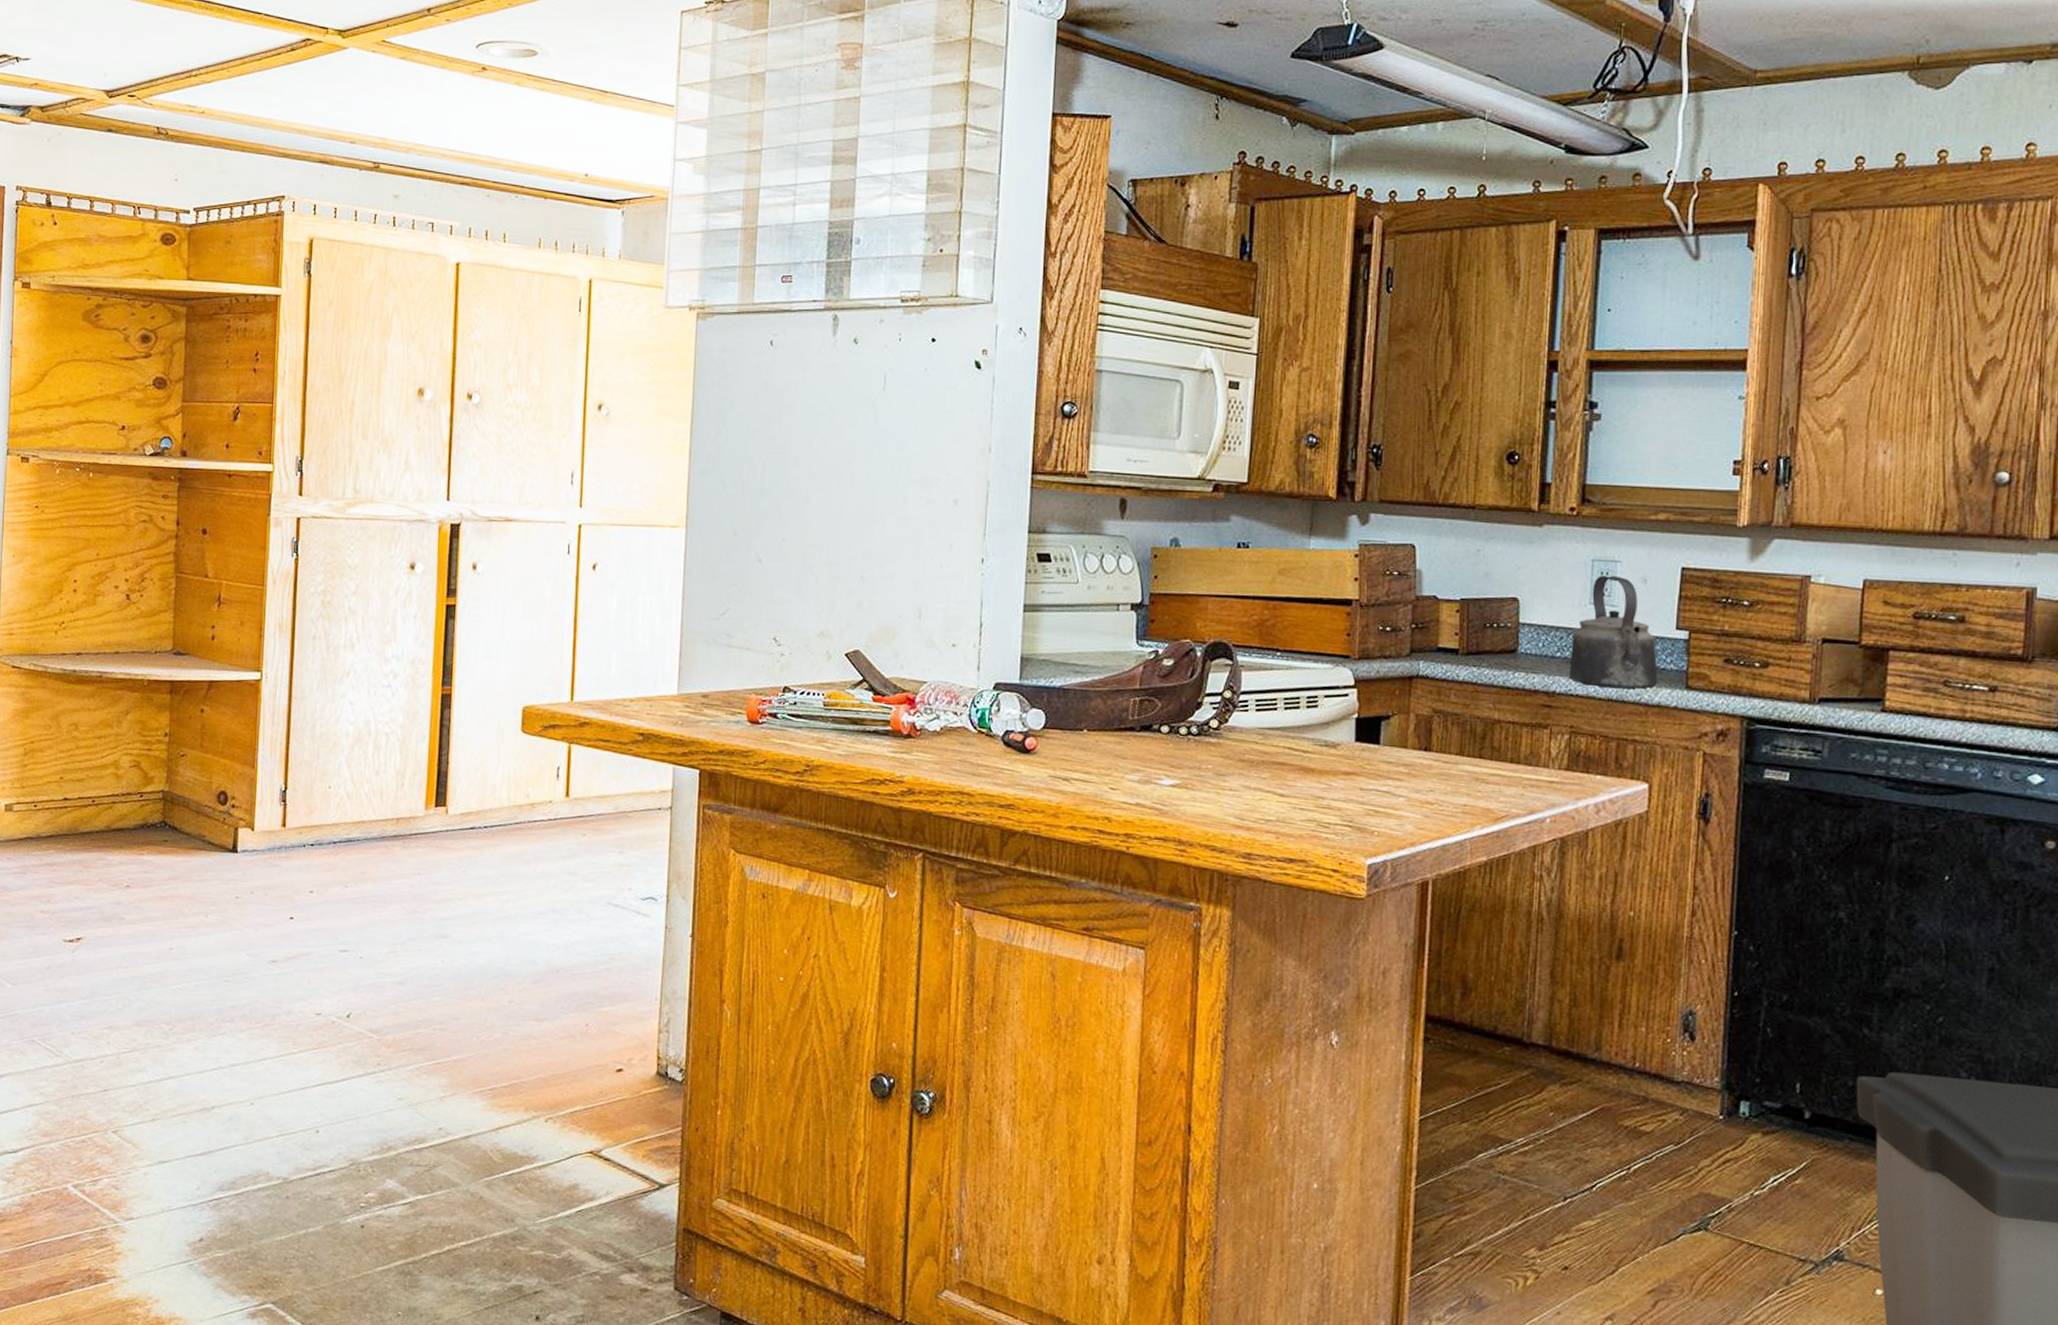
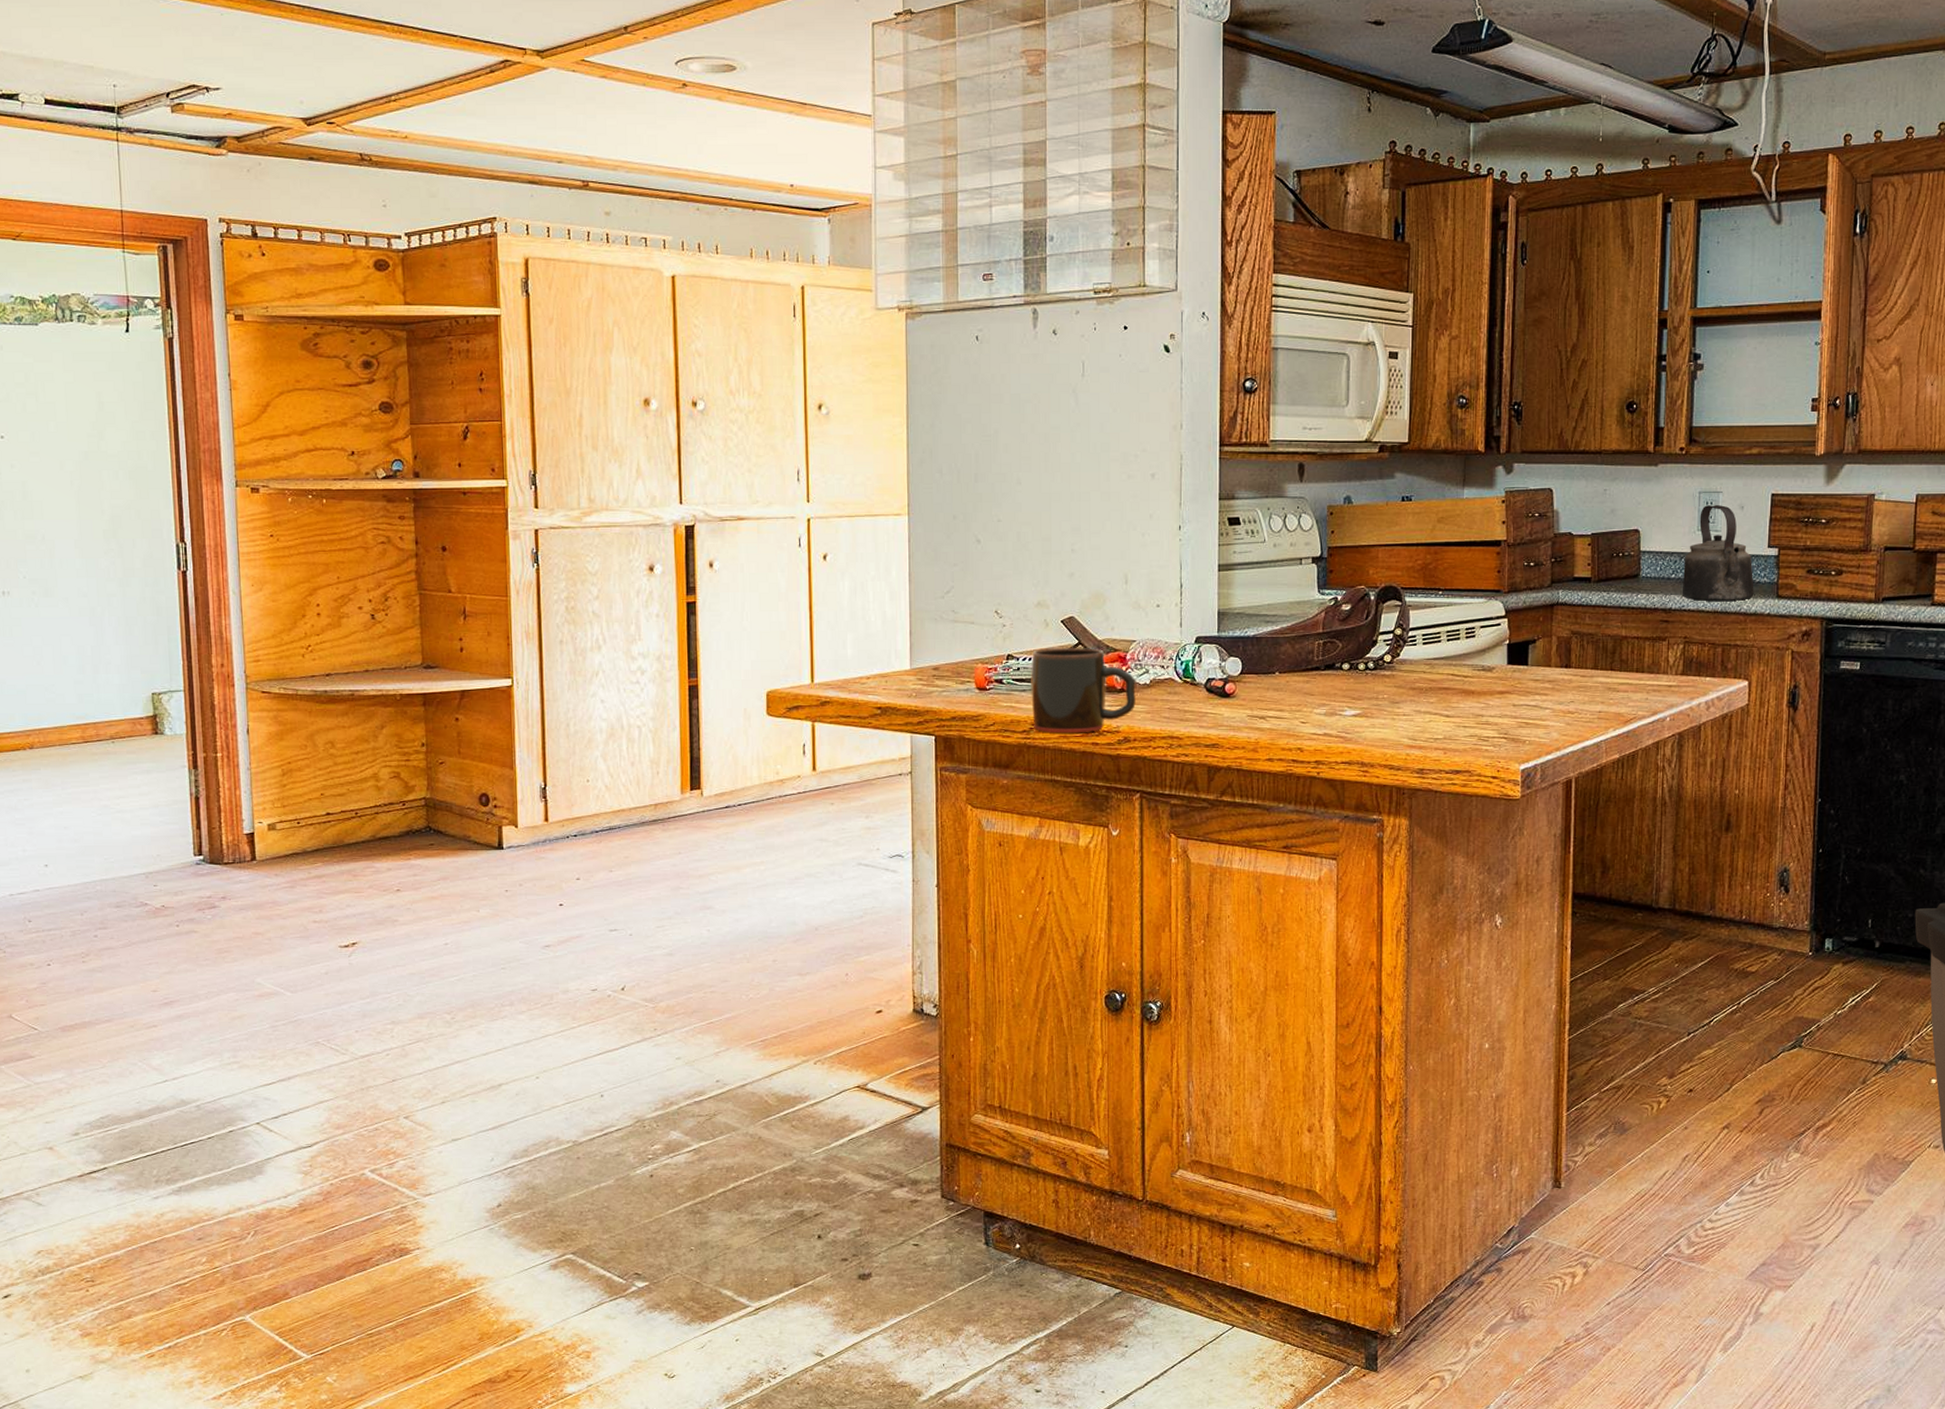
mug: none [807,683,924,780] -> present [1031,648,1136,734]

